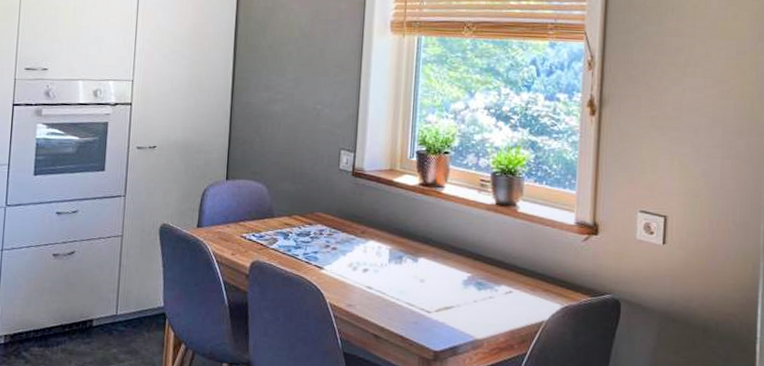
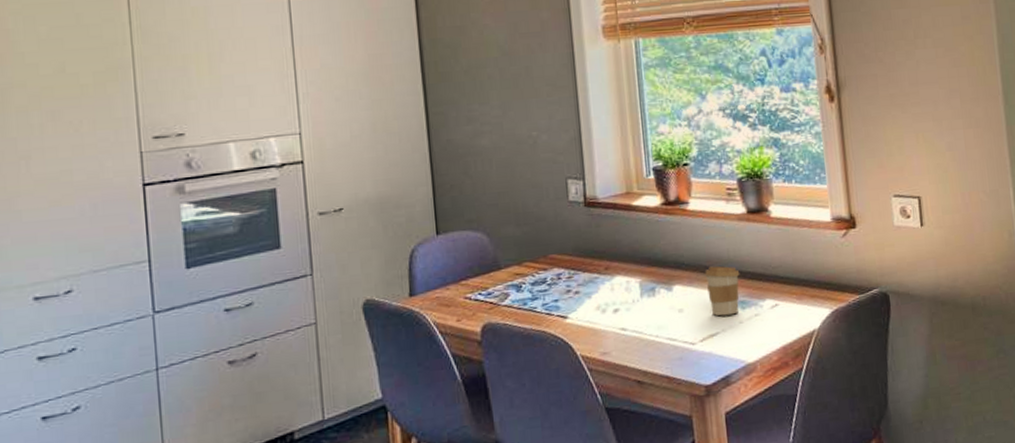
coffee cup: none [449,246,481,293] -> present [705,266,740,316]

